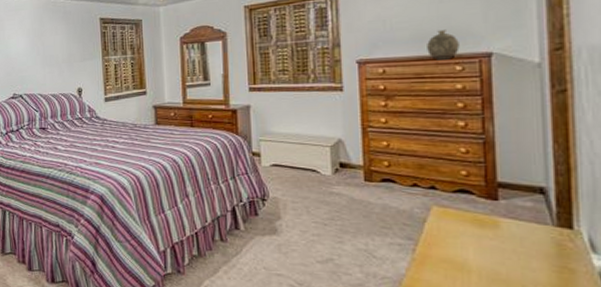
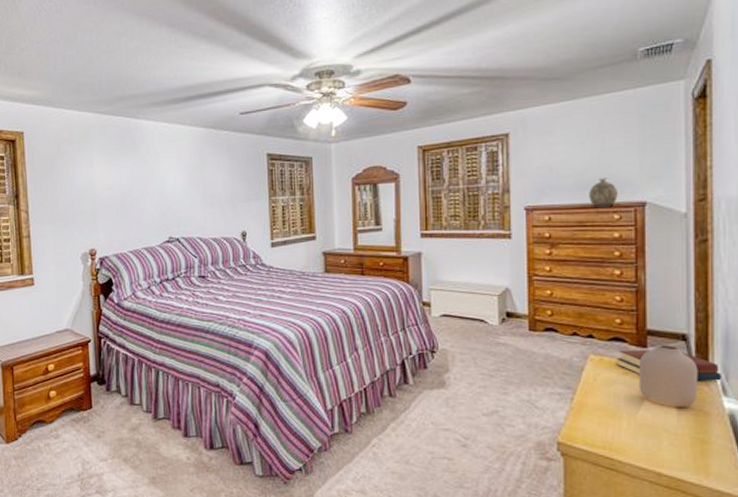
books: none [463,202,589,237] -> present [616,349,721,381]
vase: none [489,196,561,263] -> present [638,343,698,407]

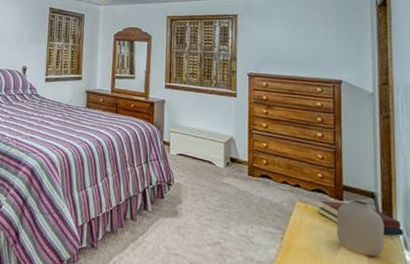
decorative vase: present [589,177,618,209] -> none [298,57,320,82]

